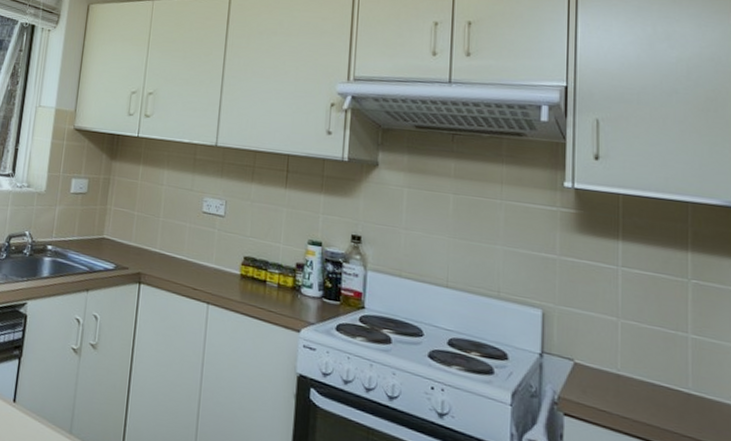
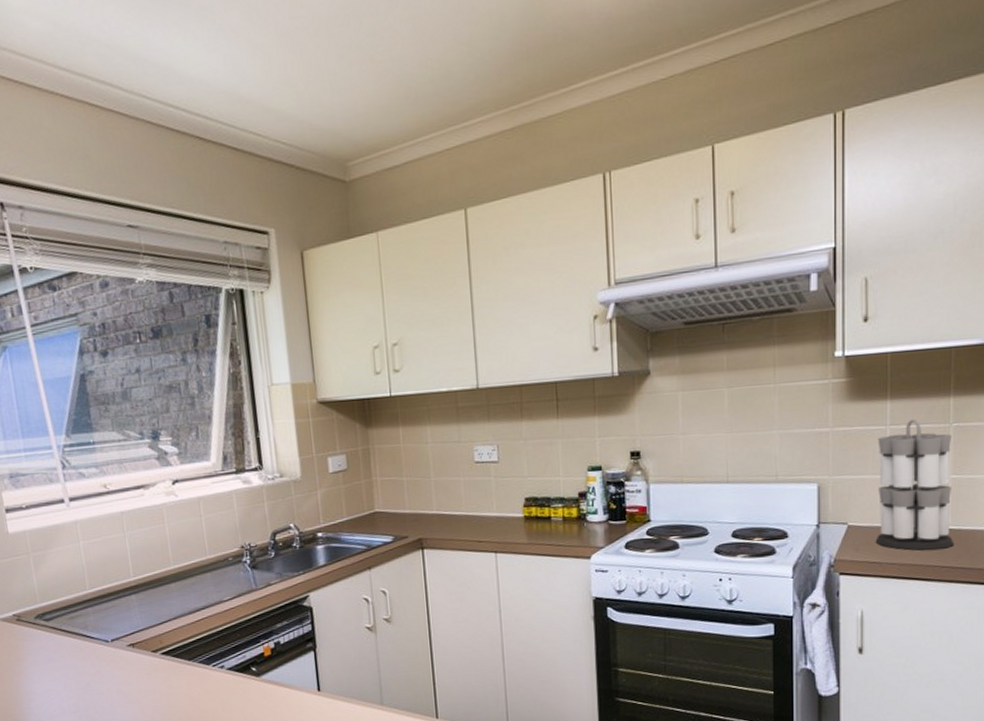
spice rack: none [605,265,697,416] -> present [875,418,955,551]

